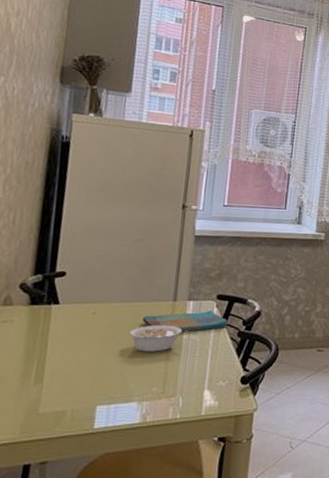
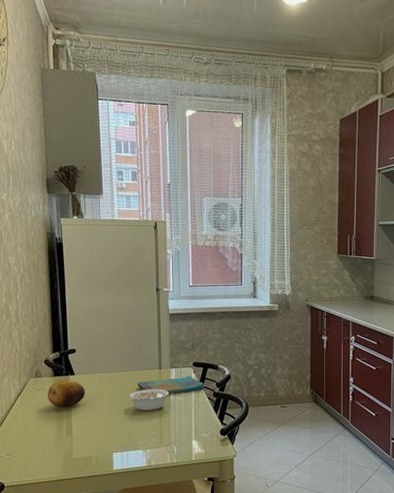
fruit: none [16,308,72,345] -> present [48,378,86,407]

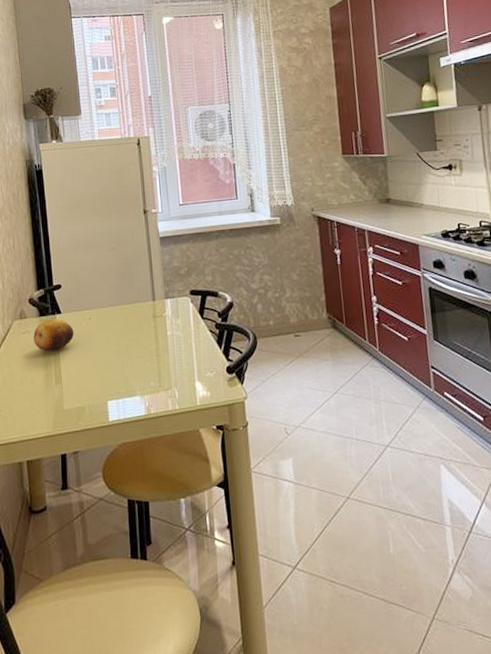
legume: present [129,389,173,411] -> none [122,324,169,350]
dish towel: present [138,376,204,394] -> none [130,306,204,328]

